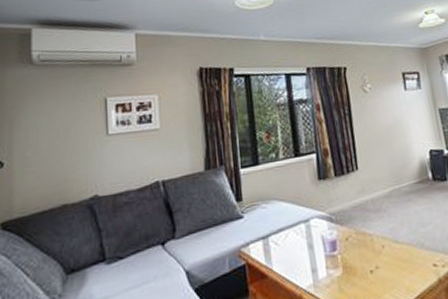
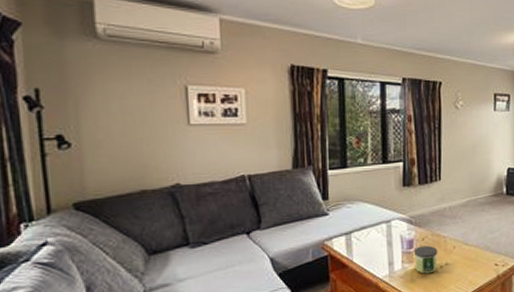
candle: none [337,245,367,282] -> present [413,245,438,274]

